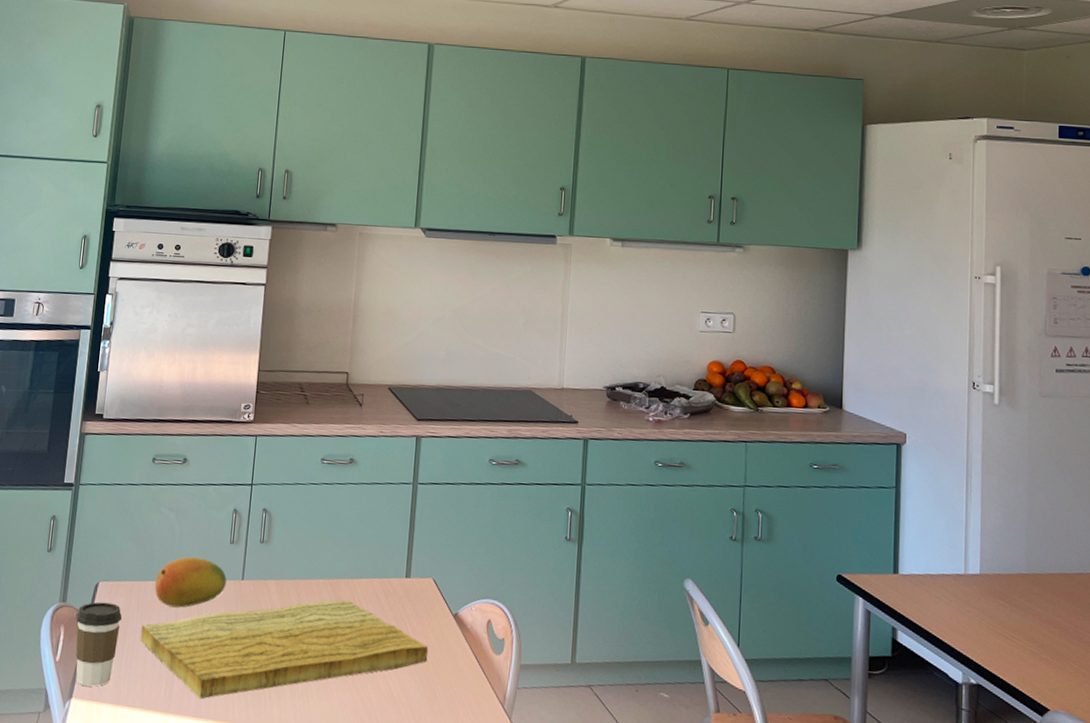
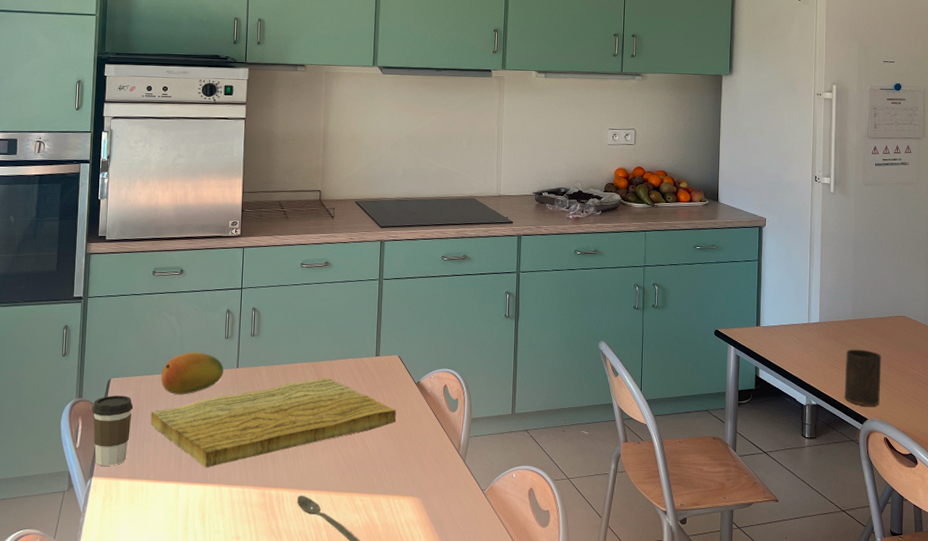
cup: none [1015,613,1069,693] -> present [844,349,882,406]

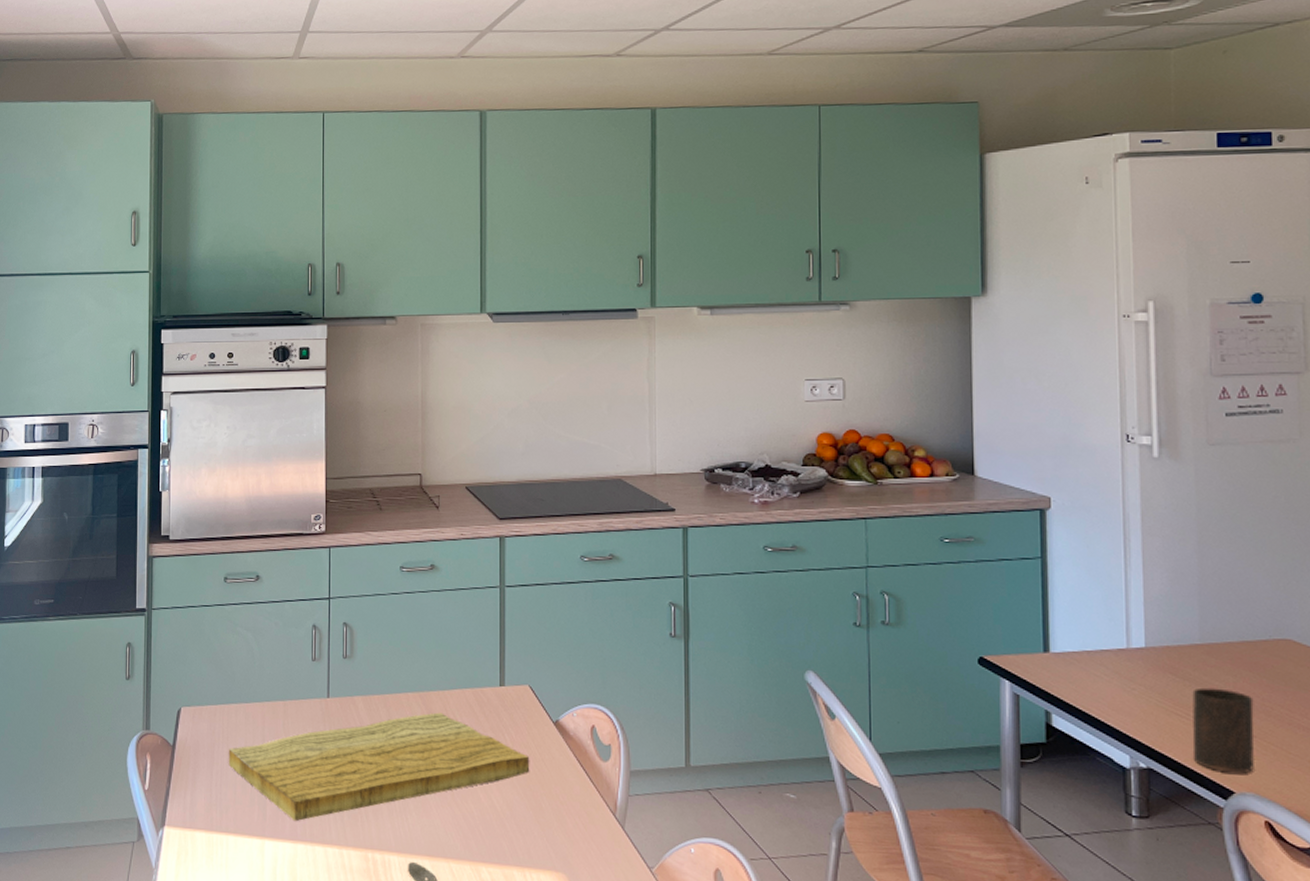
coffee cup: present [92,395,134,466] -> none [161,728,208,814]
fruit: present [160,352,224,395] -> none [237,677,311,730]

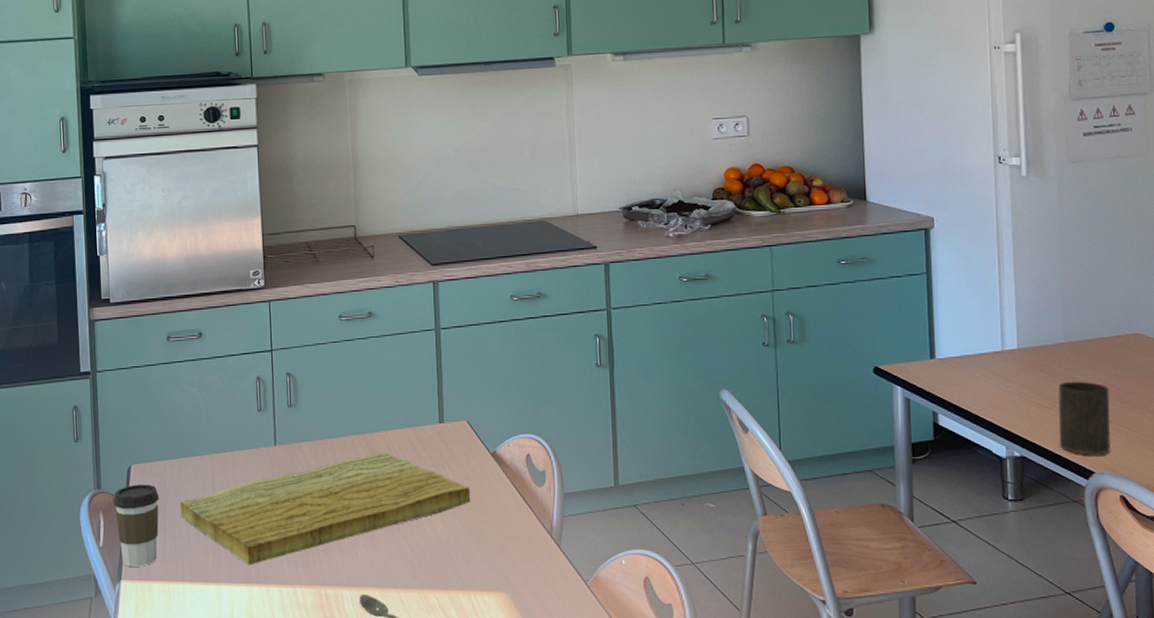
coffee cup: none [161,728,208,814] -> present [113,484,160,567]

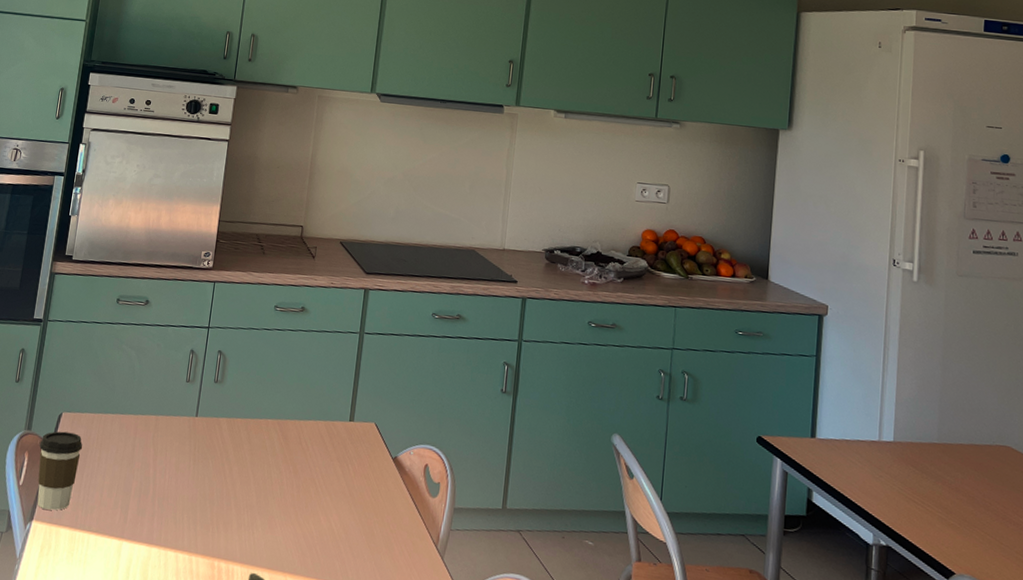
cutting board: present [180,452,471,566] -> none [98,439,369,527]
cup: present [1058,381,1111,456] -> none [924,480,976,558]

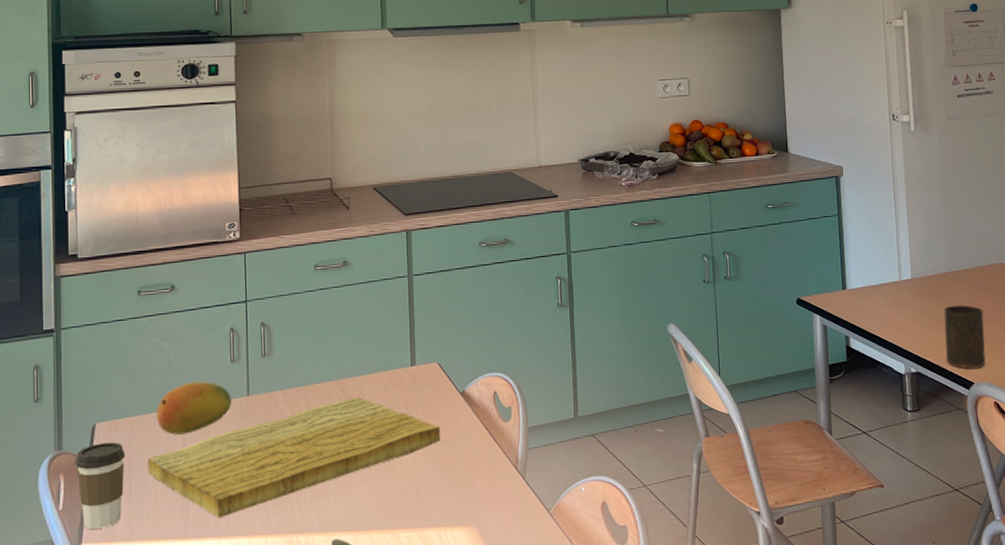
cutting board: none [98,439,369,527] -> present [147,396,441,519]
fruit: none [114,392,182,440] -> present [156,381,232,435]
cup: none [924,480,976,558] -> present [944,305,986,369]

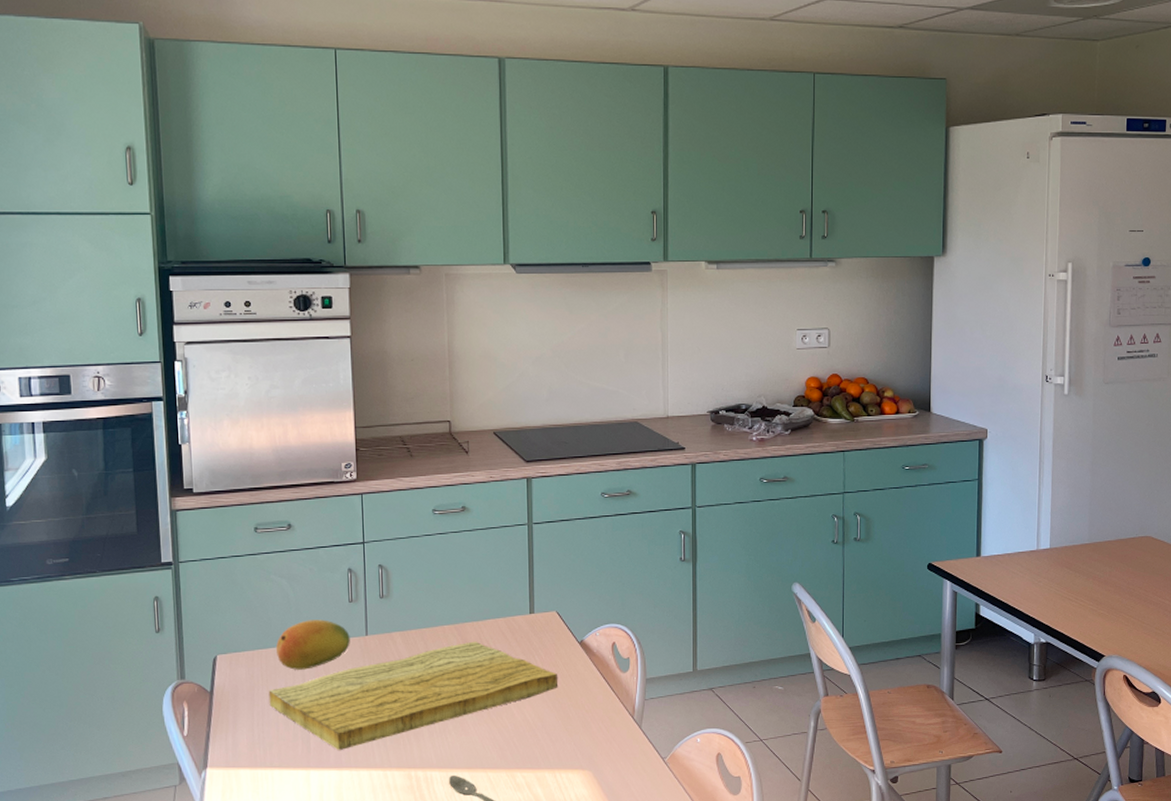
coffee cup: present [75,442,126,529] -> none [198,674,247,755]
cup: present [944,305,986,369] -> none [1078,577,1122,641]

